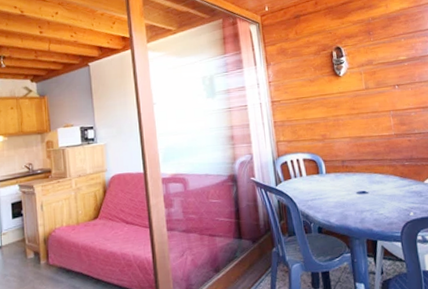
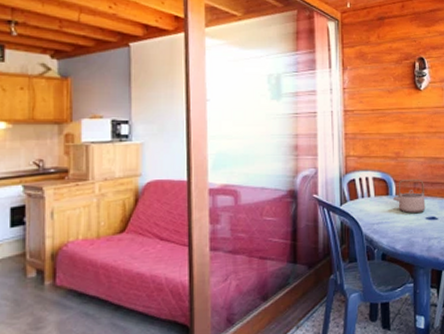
teapot: none [324,157,356,190] -> present [393,179,426,214]

